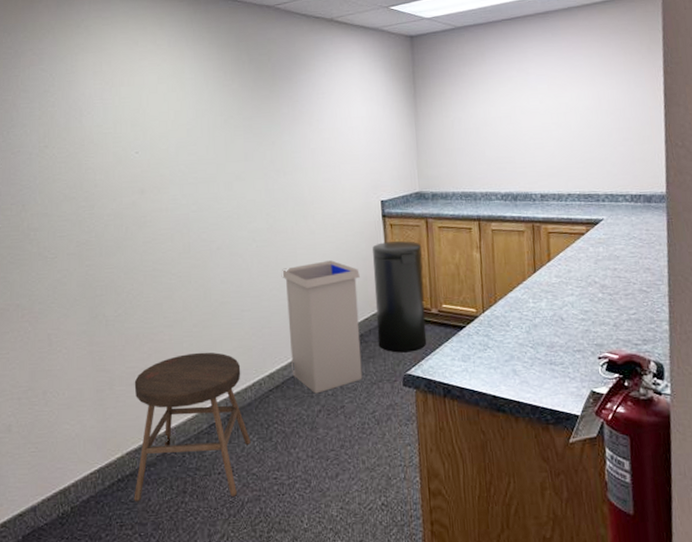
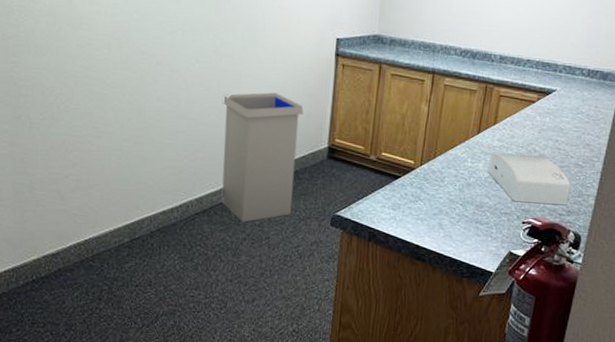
stool: present [134,352,251,502] -> none [47,167,172,308]
pedal bin: present [372,241,427,353] -> none [312,82,371,195]
tissue dispenser: none [551,286,642,338] -> present [487,152,571,206]

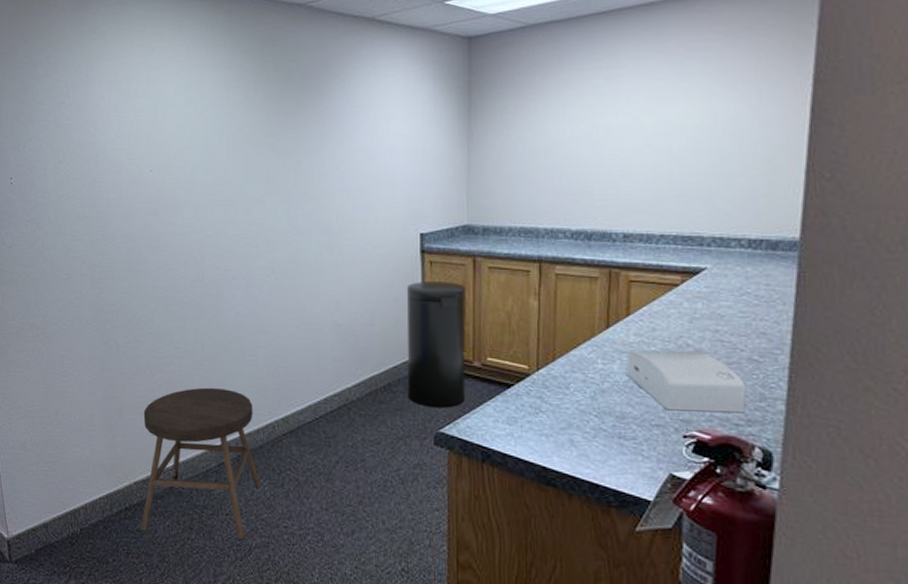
stool: none [47,167,172,308] -> present [140,387,262,540]
recycling bin: present [221,92,304,223] -> none [301,299,390,443]
pedal bin: none [312,82,371,195] -> present [406,282,467,408]

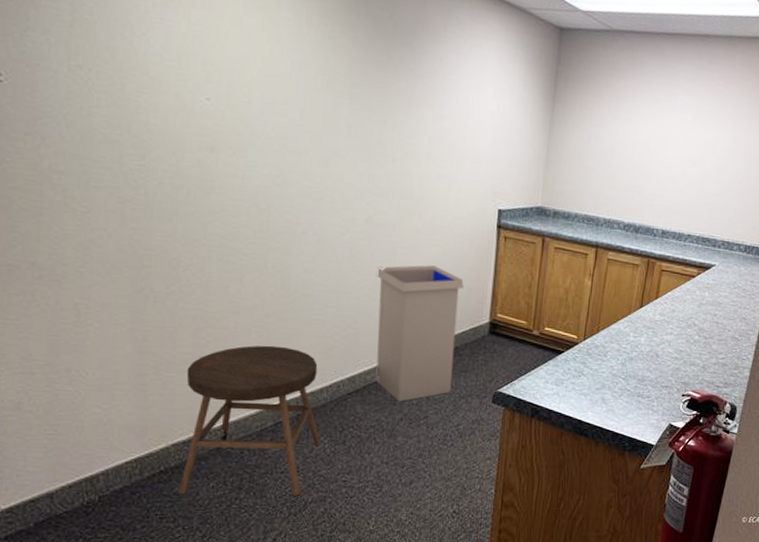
recycling bin: none [301,299,390,443] -> present [375,265,464,402]
pedal bin: present [406,282,467,408] -> none [473,254,534,371]
tissue dispenser: present [625,349,747,413] -> none [649,326,728,378]

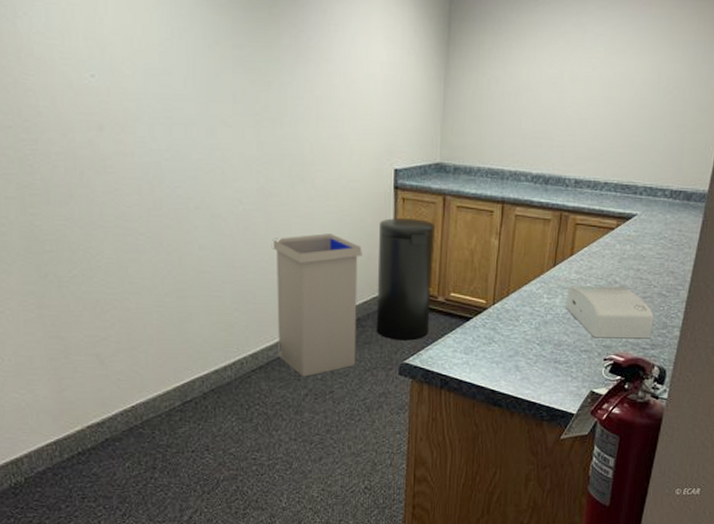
stool: present [178,345,322,496] -> none [95,325,229,476]
pedal bin: none [473,254,534,371] -> present [376,218,436,341]
tissue dispenser: none [649,326,728,378] -> present [565,285,655,339]

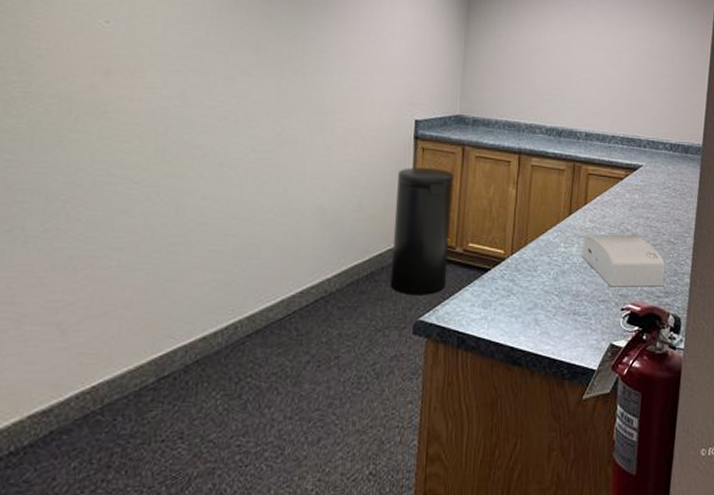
recycling bin: present [271,233,362,377] -> none [279,183,379,341]

